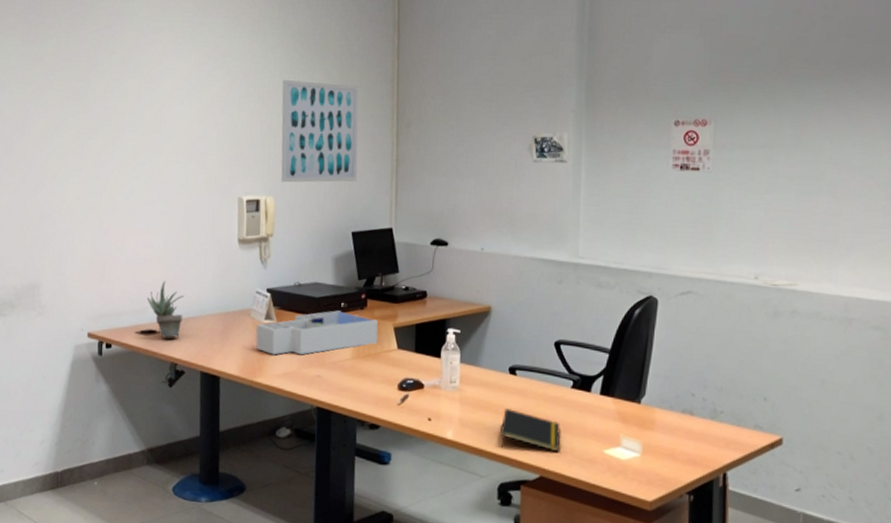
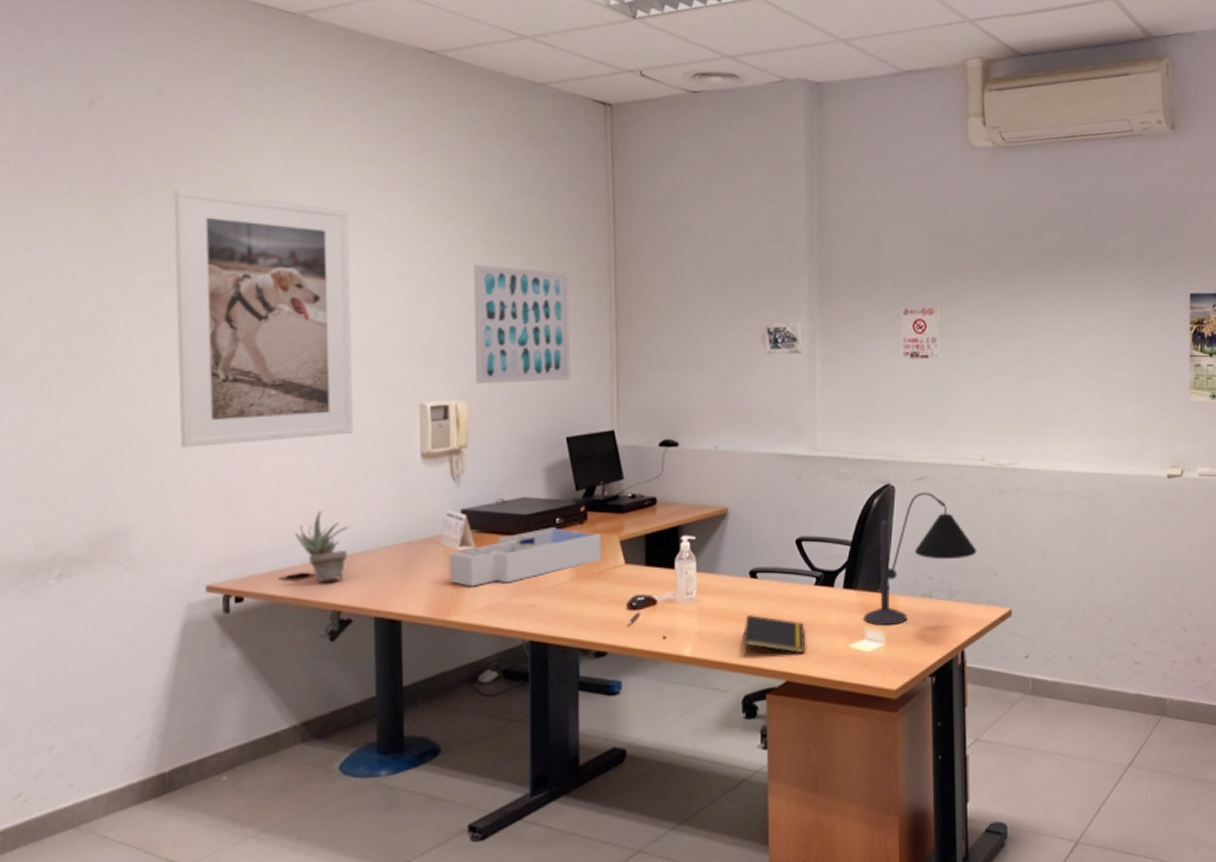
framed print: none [73,23,191,225] -> present [173,188,354,448]
desk lamp: none [620,306,746,437] -> present [864,492,977,625]

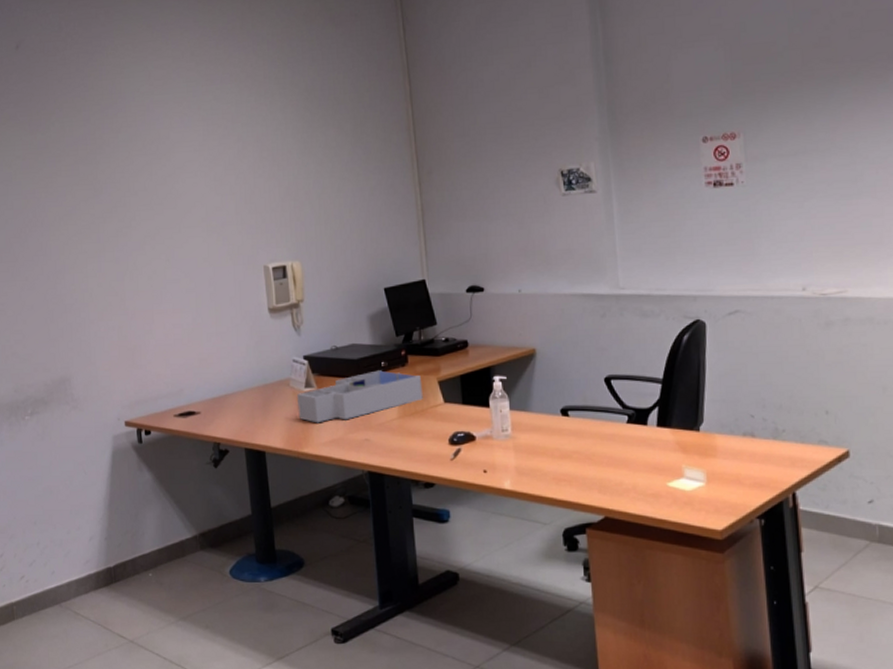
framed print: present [173,188,354,448] -> none [76,104,216,312]
succulent plant: present [294,510,349,581] -> none [181,359,221,418]
wall art: present [473,264,571,384] -> none [296,137,383,245]
notepad: present [742,615,806,657] -> none [558,451,622,492]
desk lamp: present [864,492,977,625] -> none [681,326,804,464]

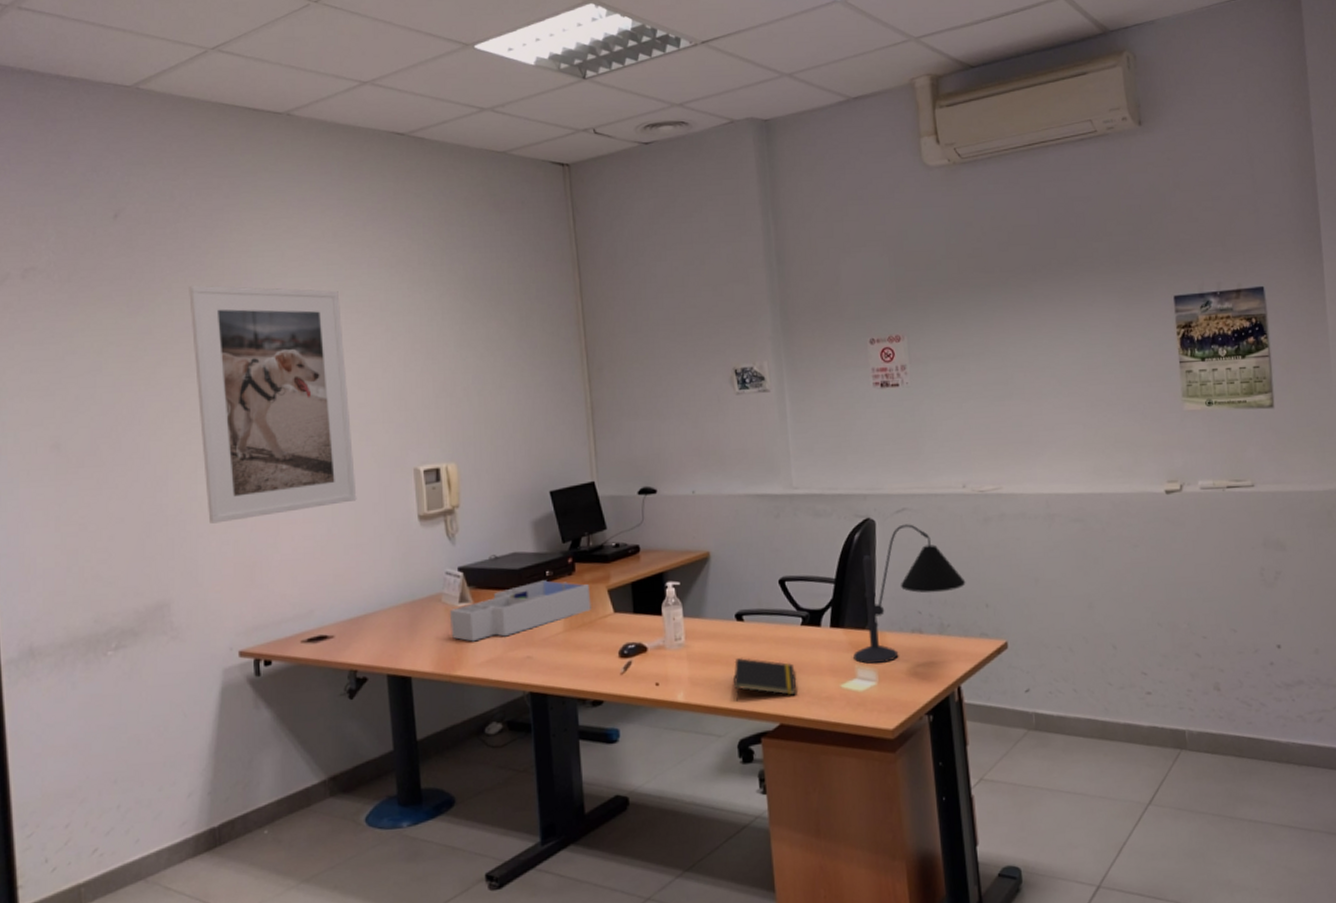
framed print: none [76,104,216,312] -> present [189,285,357,524]
notepad: none [558,451,622,492] -> present [733,658,797,701]
desk lamp: none [681,326,804,464] -> present [853,524,966,664]

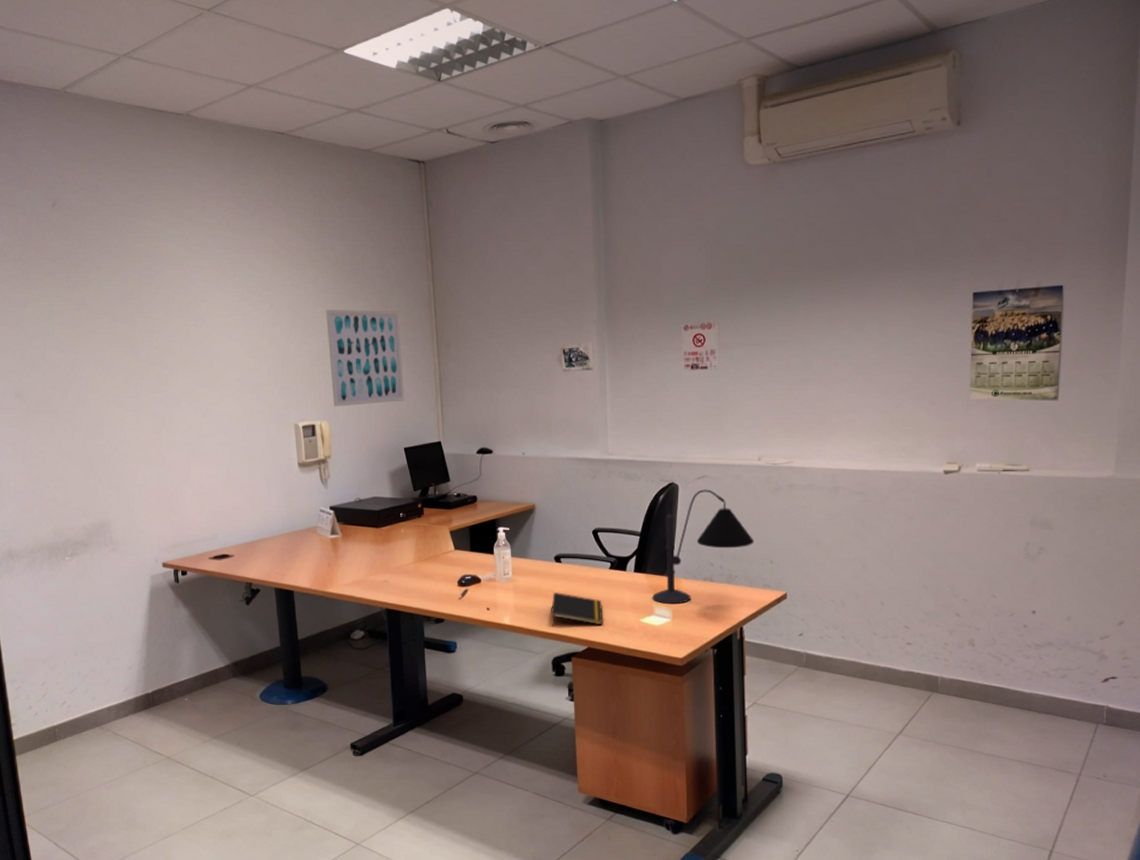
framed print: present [189,285,357,524] -> none [113,265,250,462]
desk organizer: present [449,580,591,642] -> none [323,520,436,566]
wall art: none [453,330,549,446] -> present [326,309,404,407]

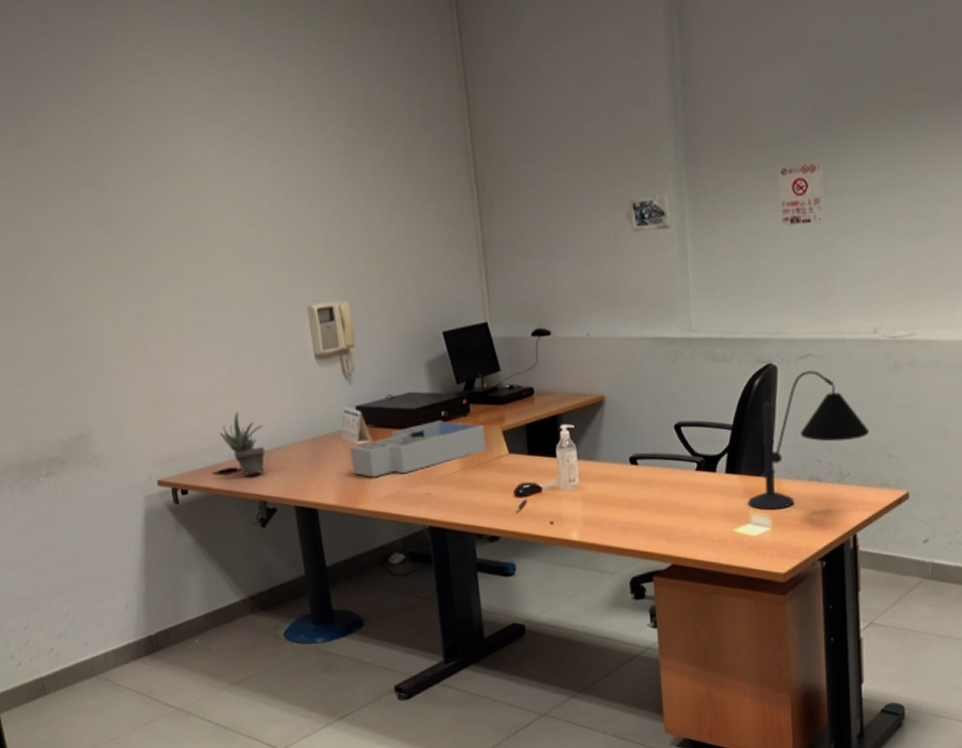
succulent plant: none [216,507,253,560] -> present [219,411,266,475]
desk organizer: none [323,520,436,566] -> present [349,420,487,478]
wall art: present [326,309,404,407] -> none [339,161,441,284]
notepad: present [550,593,603,627] -> none [626,500,690,541]

